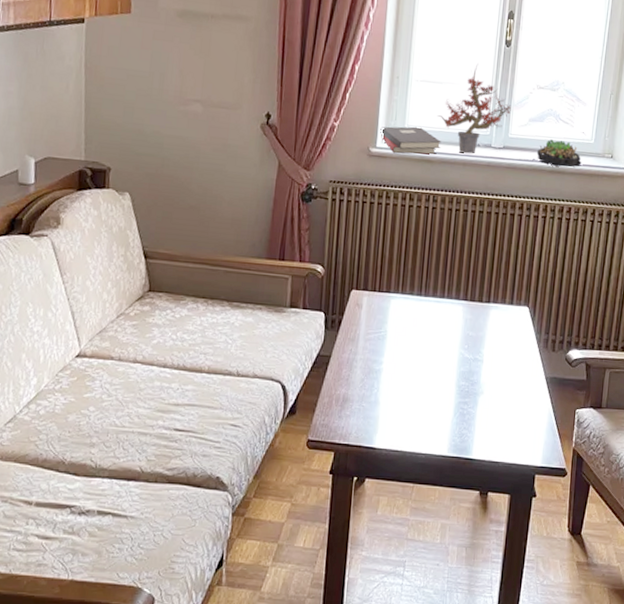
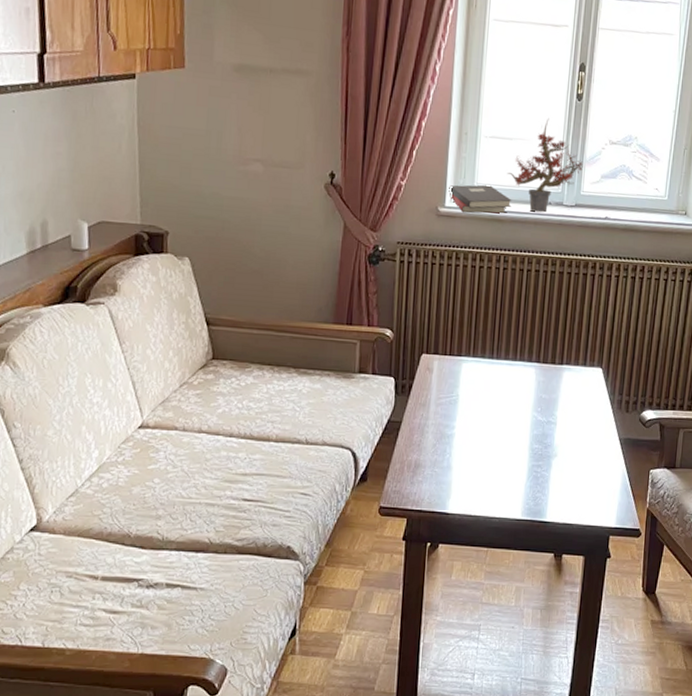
succulent plant: present [536,139,582,167] -> none [609,196,655,225]

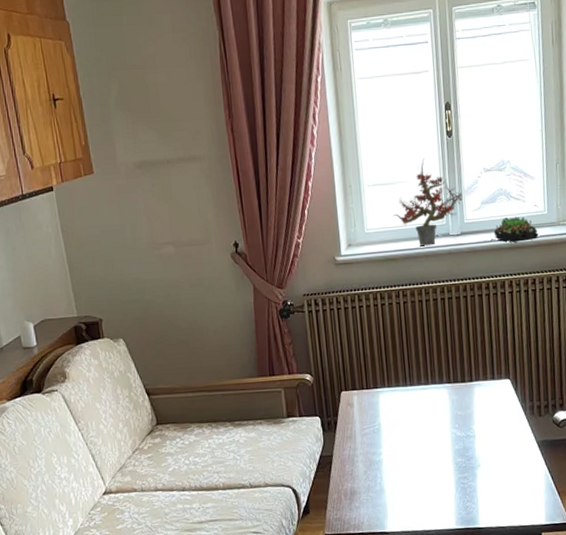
hardback book: present [449,184,512,214] -> none [342,229,402,258]
succulent plant: none [609,196,655,225] -> present [493,216,539,242]

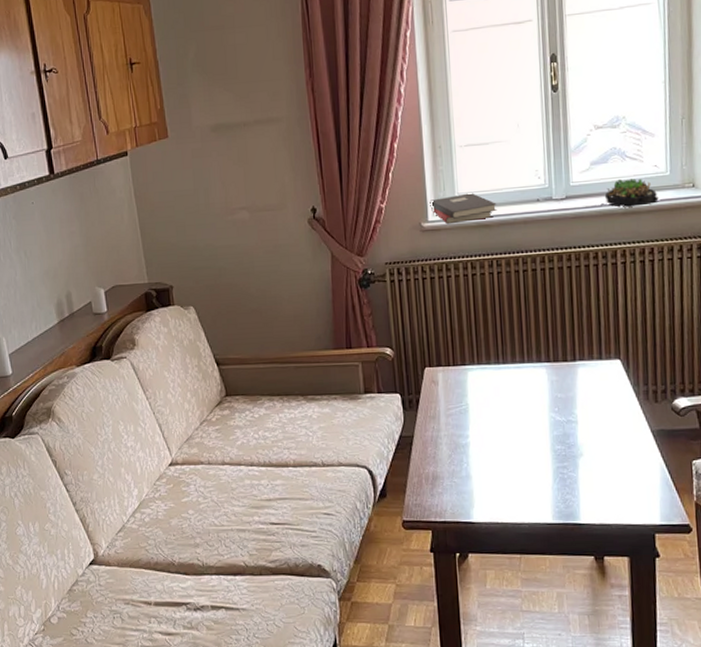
hardback book: none [342,229,402,258] -> present [430,193,497,225]
potted plant: present [392,159,463,247] -> none [487,116,569,212]

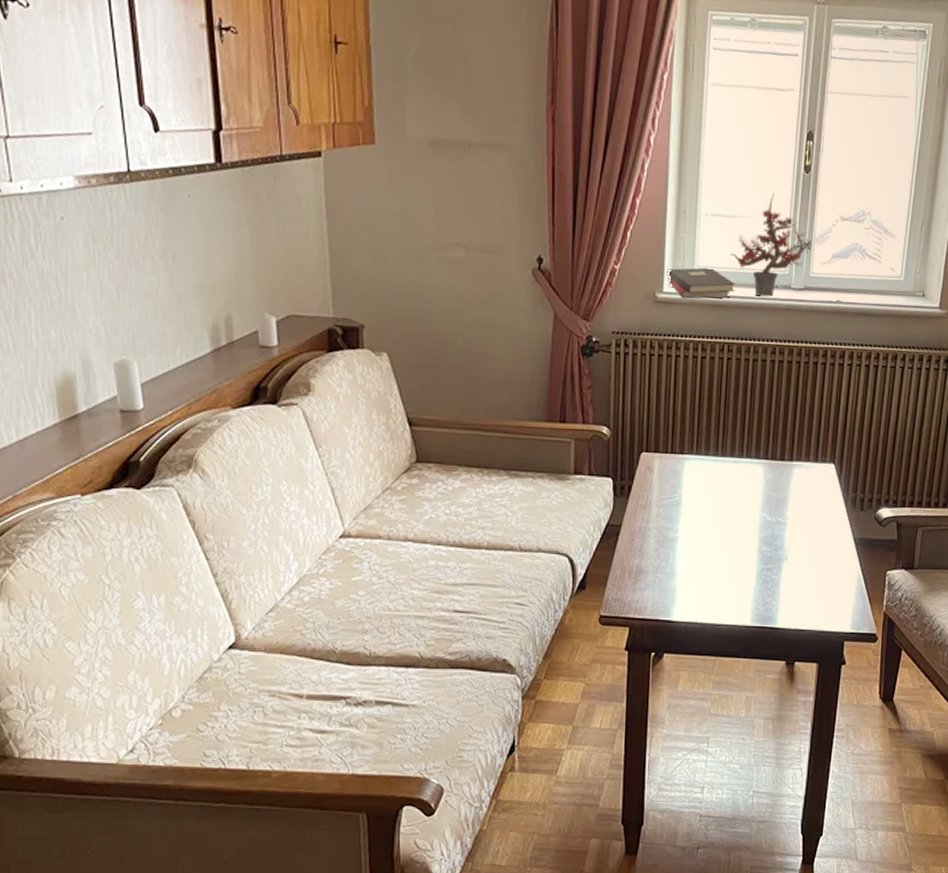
potted plant: none [487,116,569,212] -> present [729,193,812,297]
succulent plant: present [604,178,659,207] -> none [841,277,891,308]

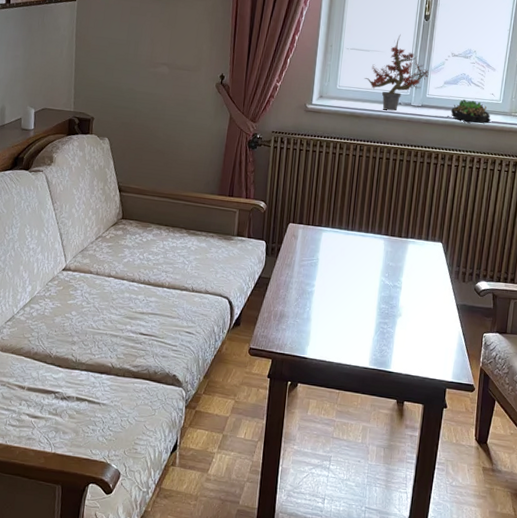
hardback book: present [667,267,736,300] -> none [315,87,368,112]
succulent plant: none [841,277,891,308] -> present [450,99,491,124]

